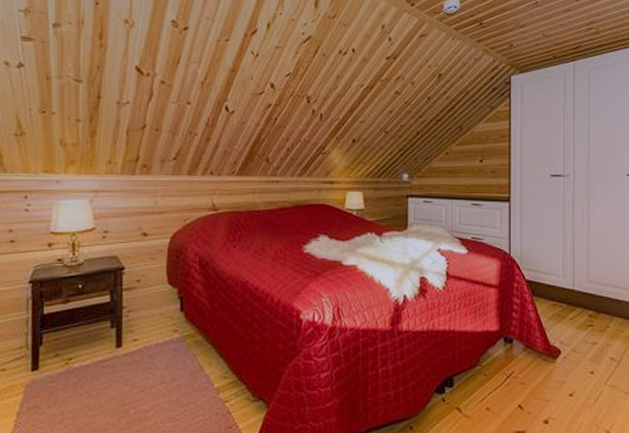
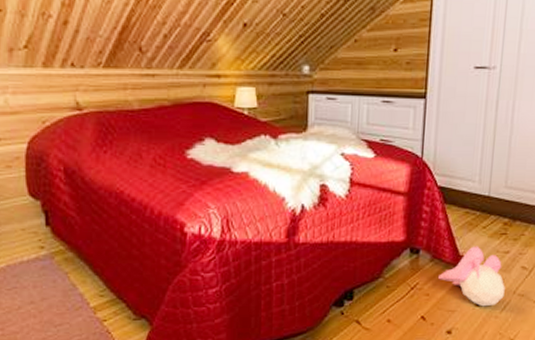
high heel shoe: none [532,337,596,397] -> present [439,246,505,307]

